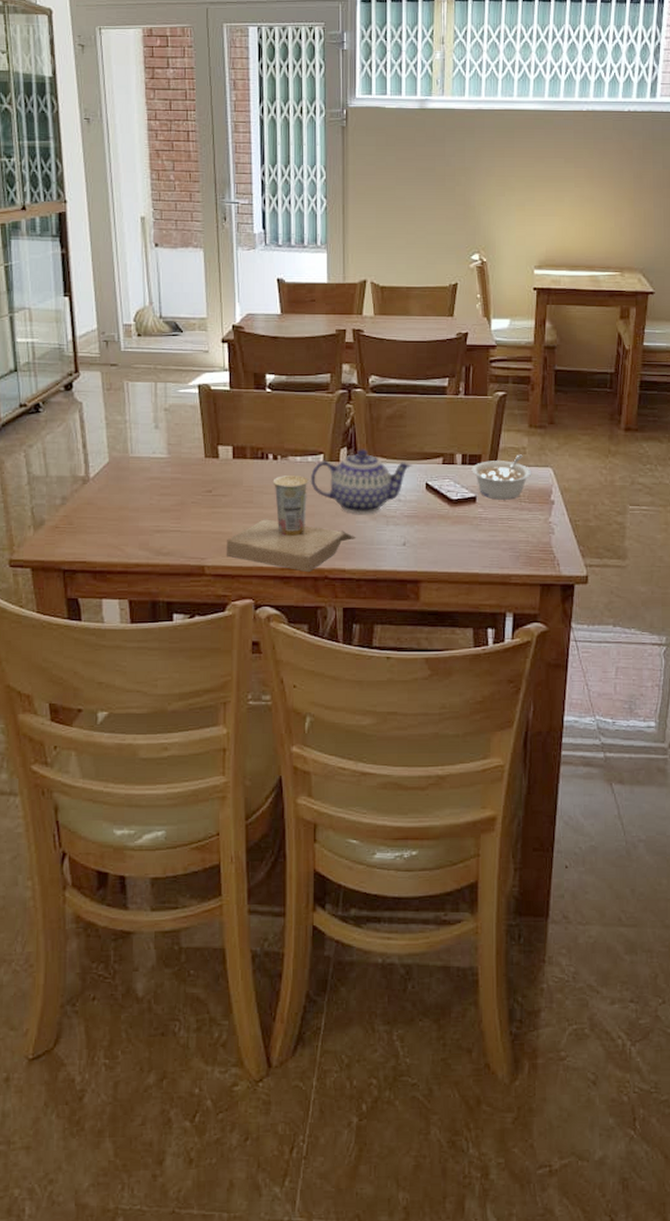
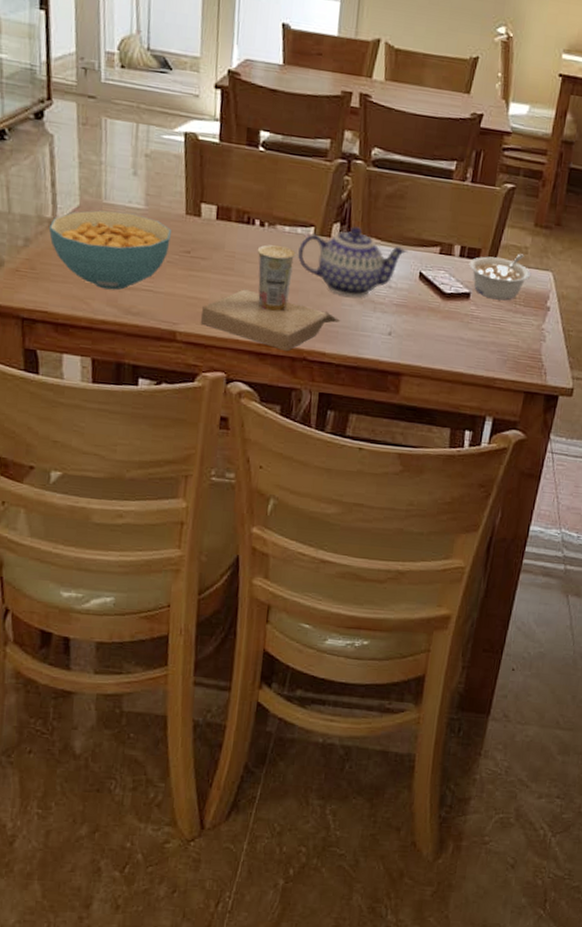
cereal bowl: none [82,463,193,535] -> present [48,210,171,290]

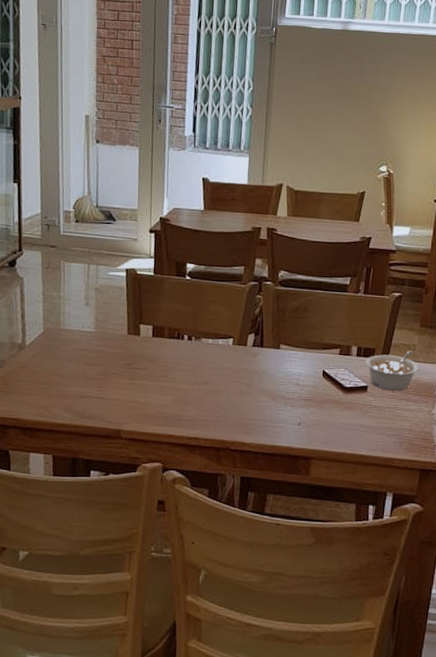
cereal bowl: present [48,210,171,290] -> none [19,335,116,399]
cup: present [201,244,340,352] -> none [141,355,257,443]
teapot: present [297,226,408,298] -> none [219,336,313,395]

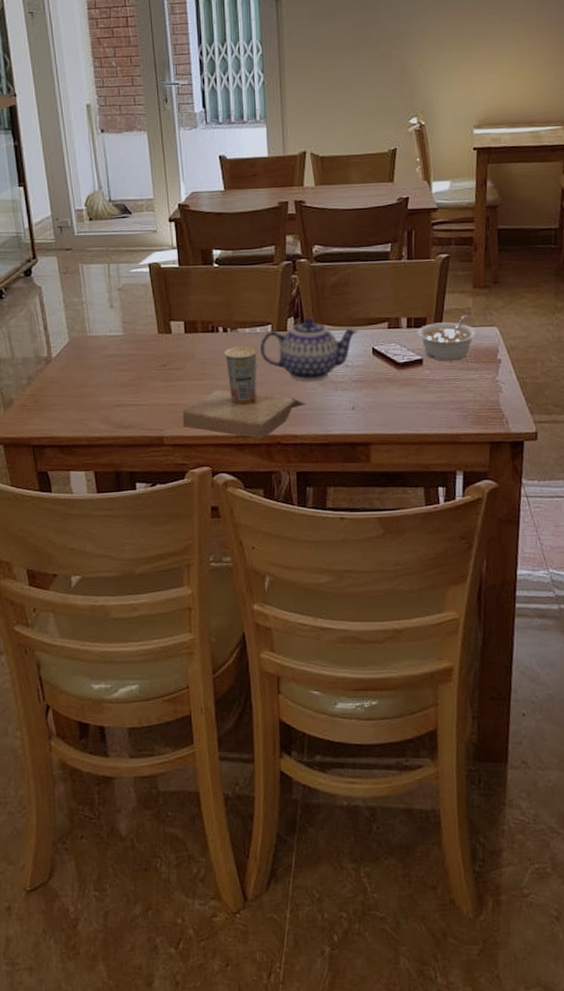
cup: none [141,355,257,443] -> present [183,346,306,440]
teapot: none [219,336,313,395] -> present [259,318,359,381]

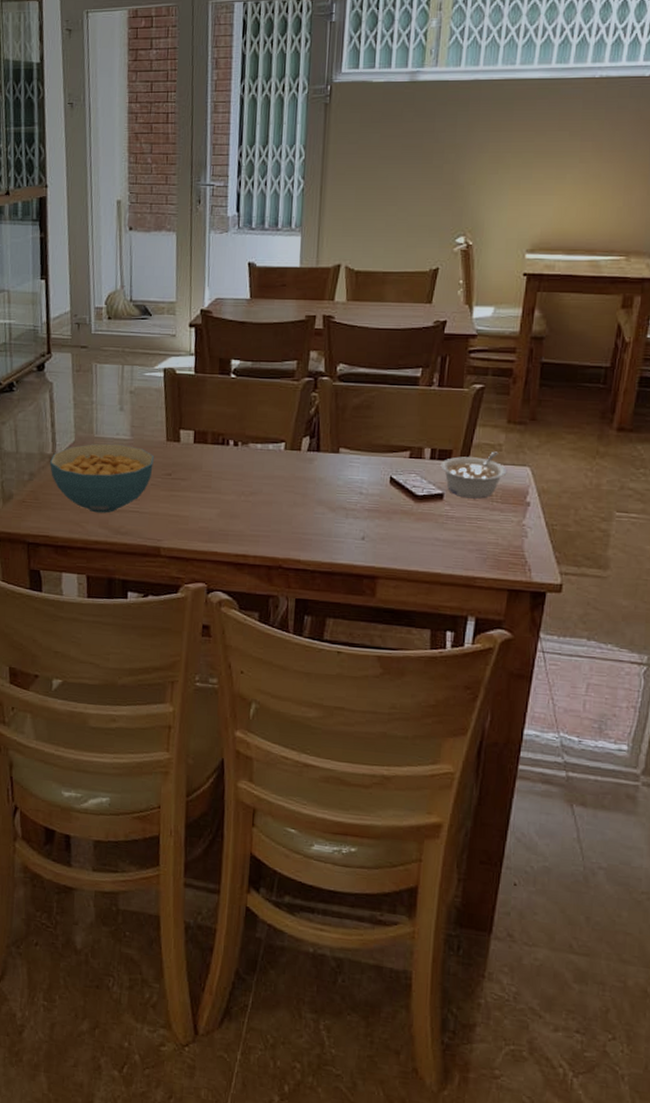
cereal bowl: none [46,340,148,410] -> present [49,443,154,513]
cup: present [183,346,306,440] -> none [183,462,313,561]
teapot: present [259,318,359,381] -> none [269,439,378,506]

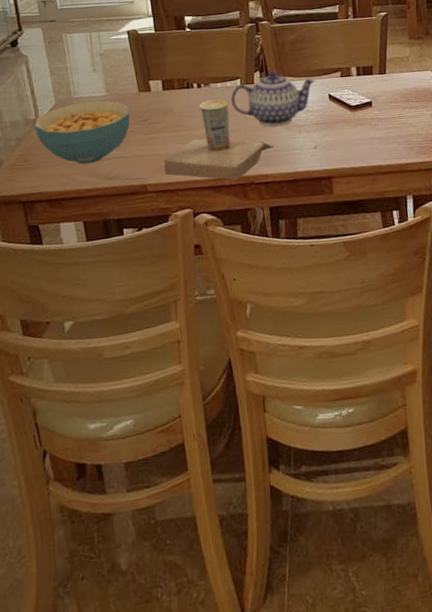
cup: none [183,462,313,561] -> present [164,99,274,181]
teapot: none [269,439,378,506] -> present [230,71,317,126]
legume: present [440,451,507,499] -> none [365,62,416,102]

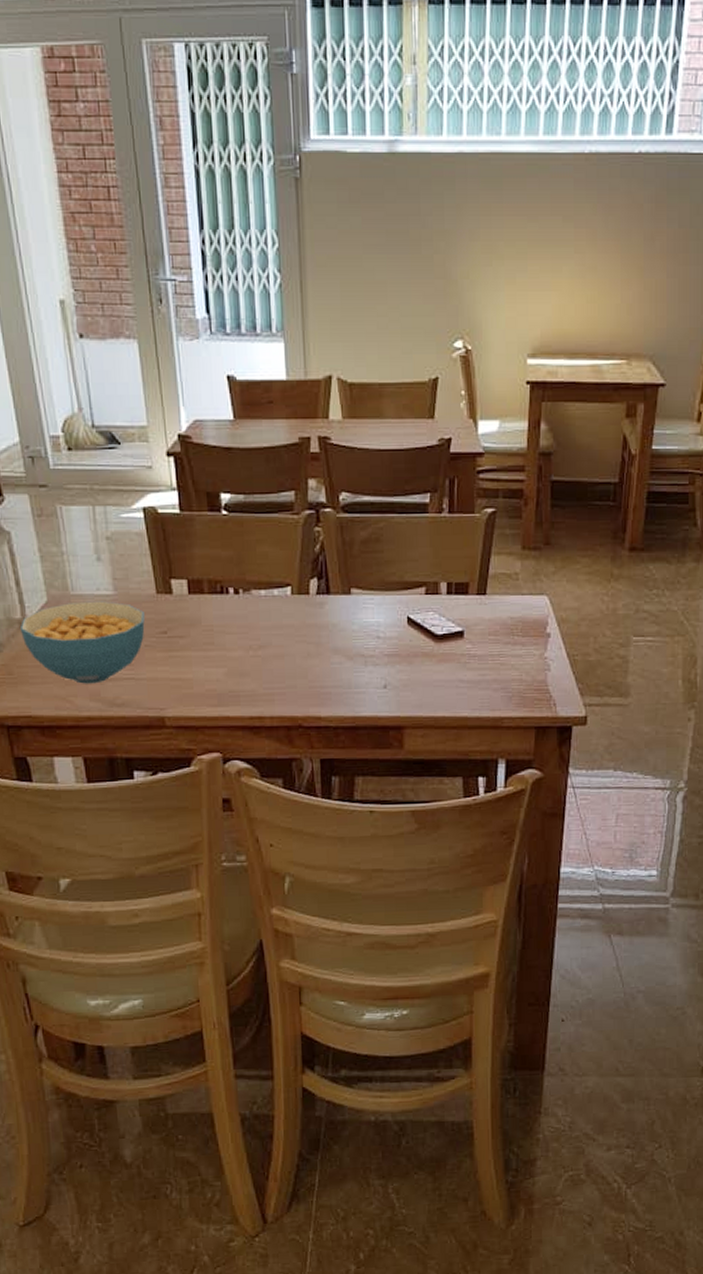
cup: present [164,99,274,181] -> none [188,612,331,722]
teapot: present [230,71,317,126] -> none [277,579,392,654]

